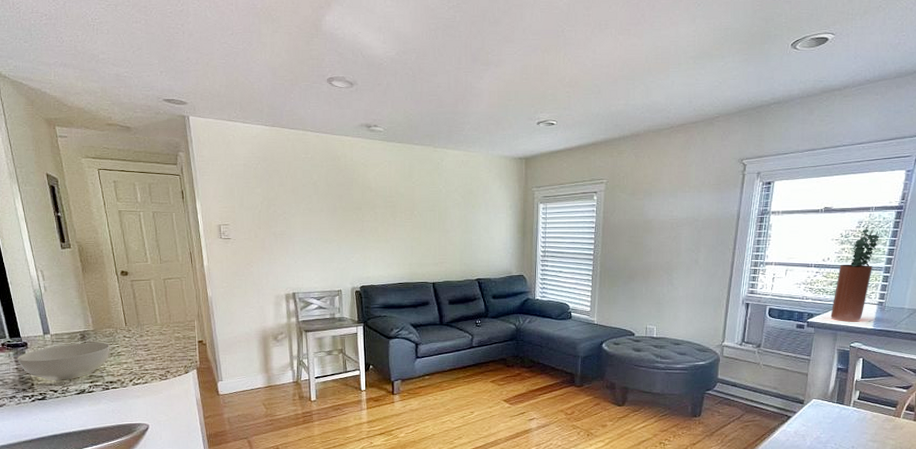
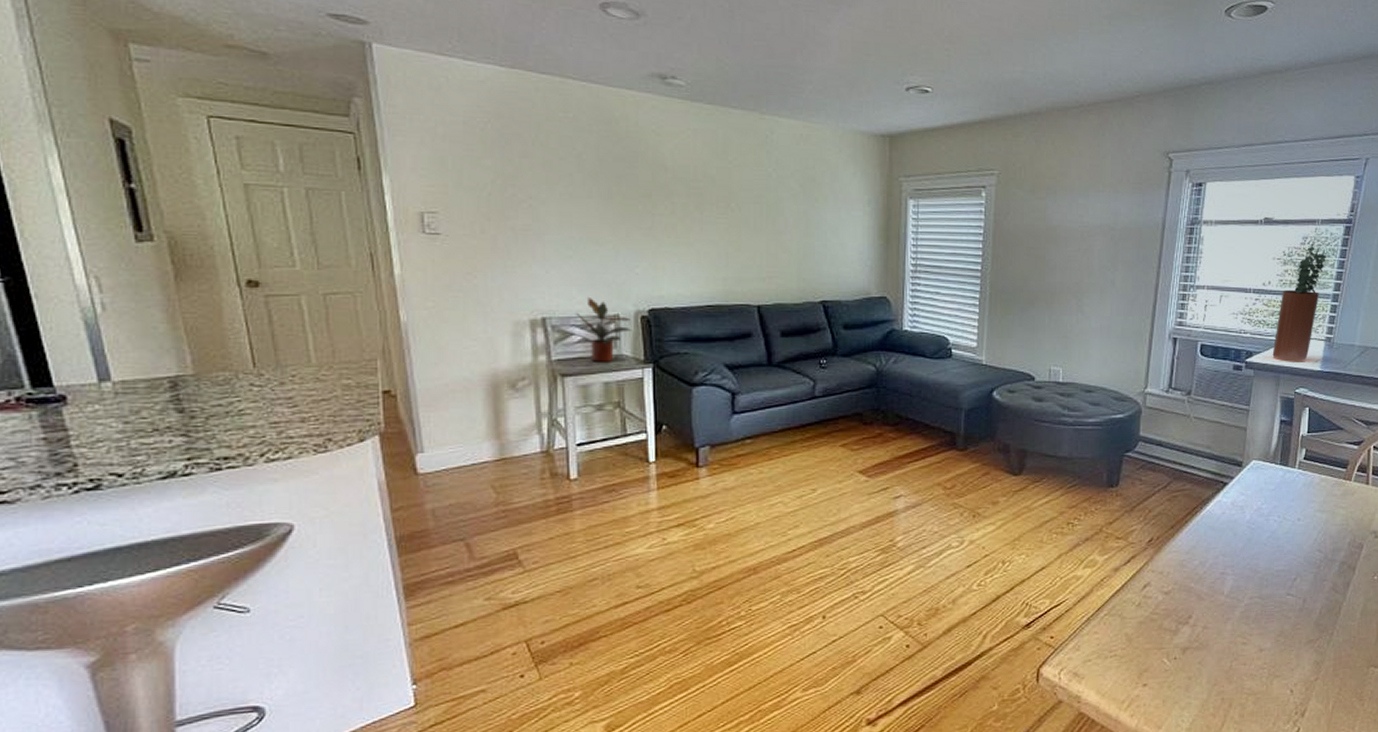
bowl: present [16,343,110,380] -> none [44,395,225,458]
potted plant: none [314,278,350,322] -> present [576,296,632,362]

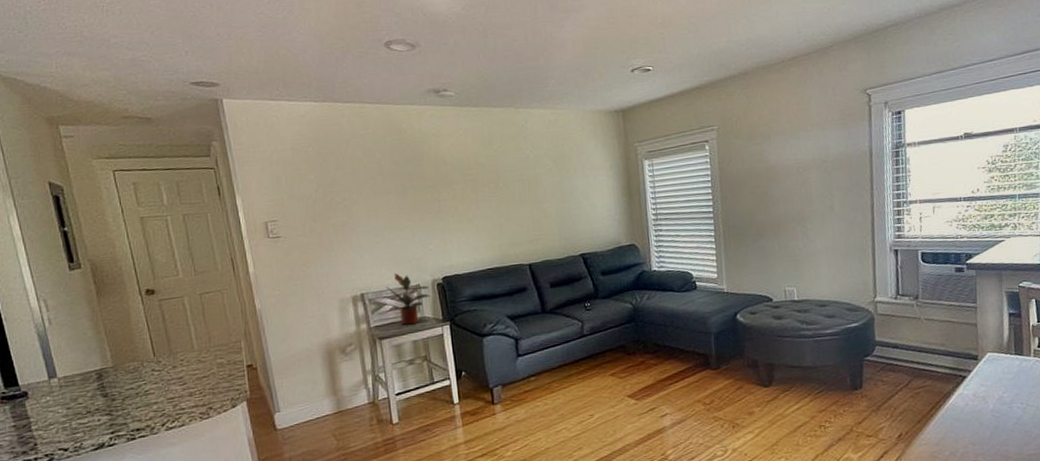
vase: present [1272,240,1326,364] -> none [991,147,1030,260]

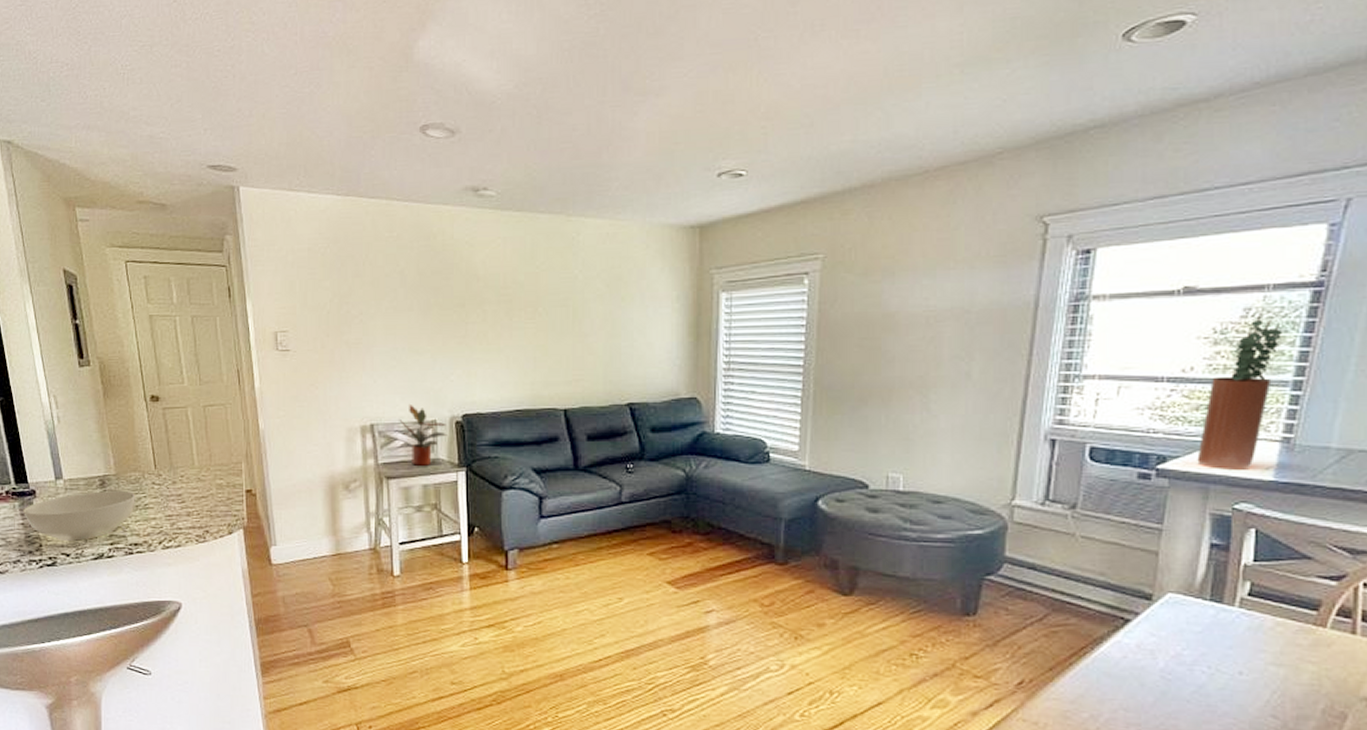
bowl: none [14,380,135,437] -> present [22,491,135,541]
vase: none [991,147,1030,260] -> present [1197,312,1281,471]

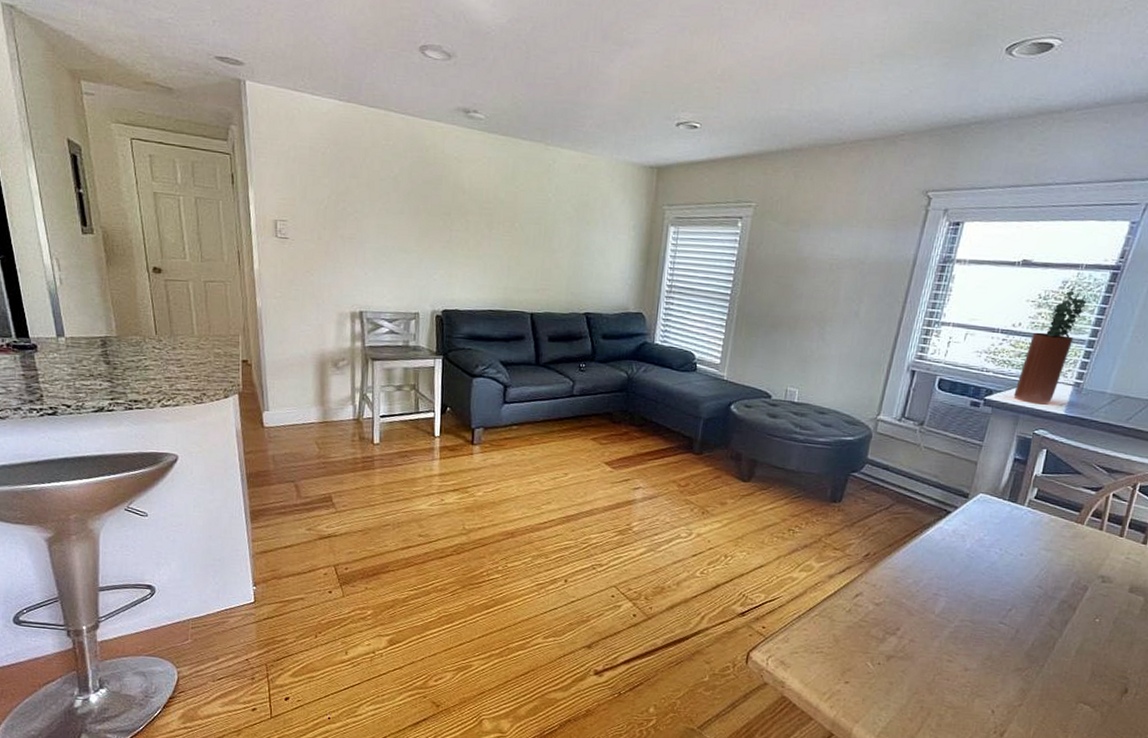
bowl: present [22,491,135,541] -> none [23,350,136,394]
potted plant: present [399,403,448,466] -> none [386,296,428,352]

